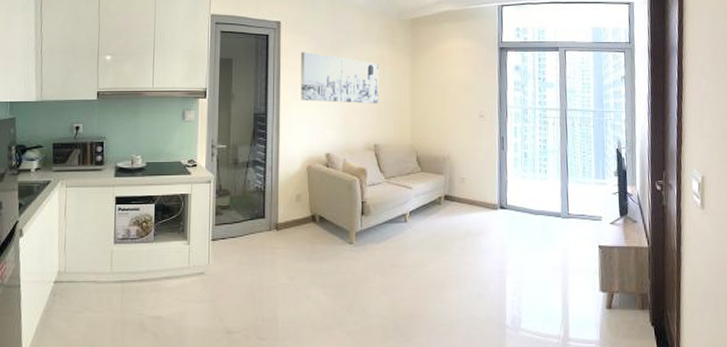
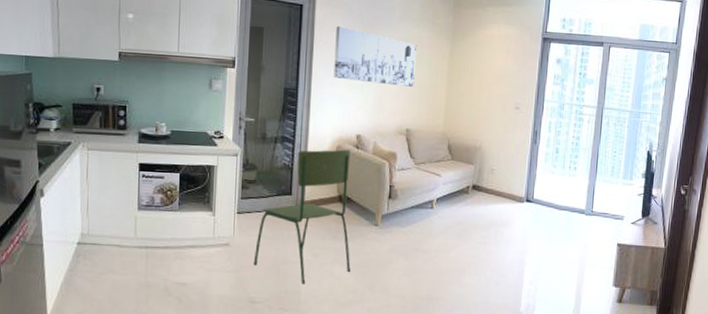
chair: none [229,169,328,310] -> present [253,149,351,284]

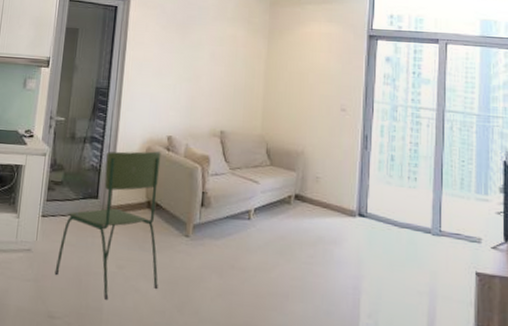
wall art: present [333,26,417,87] -> none [145,26,232,87]

